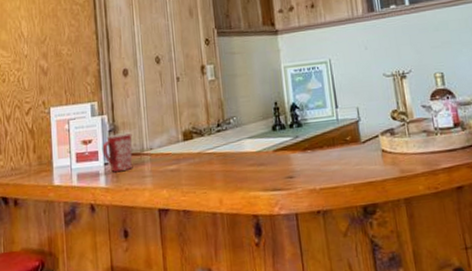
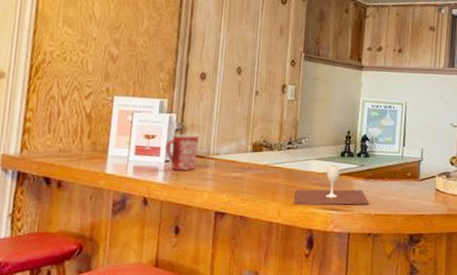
wine glass: none [233,141,313,190] -> present [294,165,370,205]

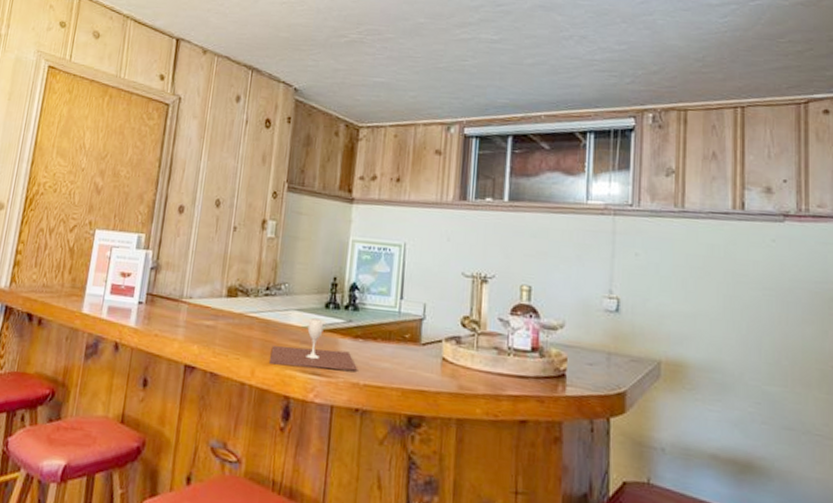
mug: present [165,134,200,171] -> none [139,273,174,315]

